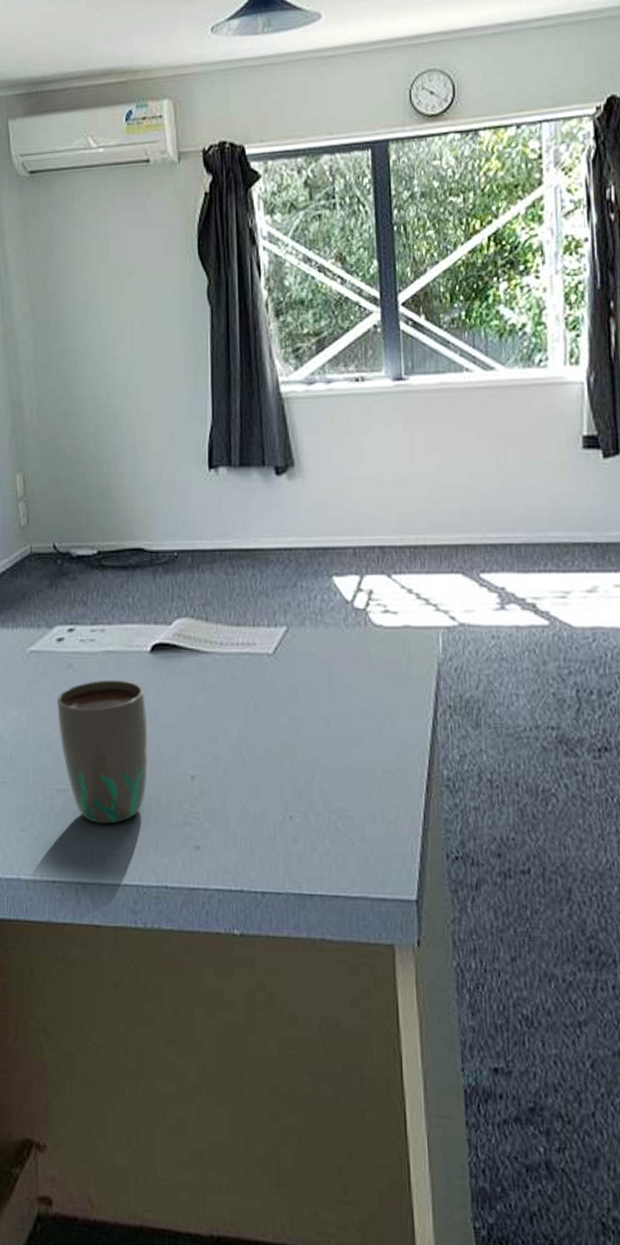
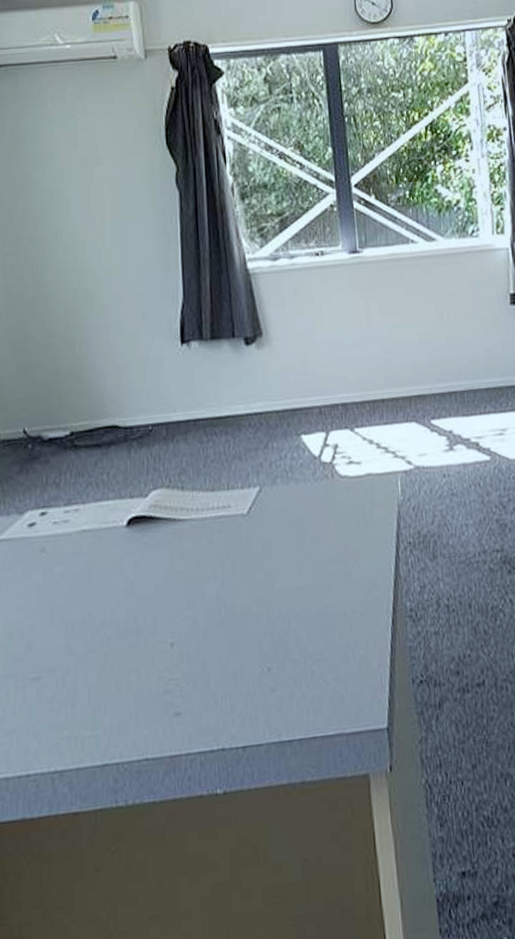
mug: present [57,680,148,824] -> none [29,557,126,707]

